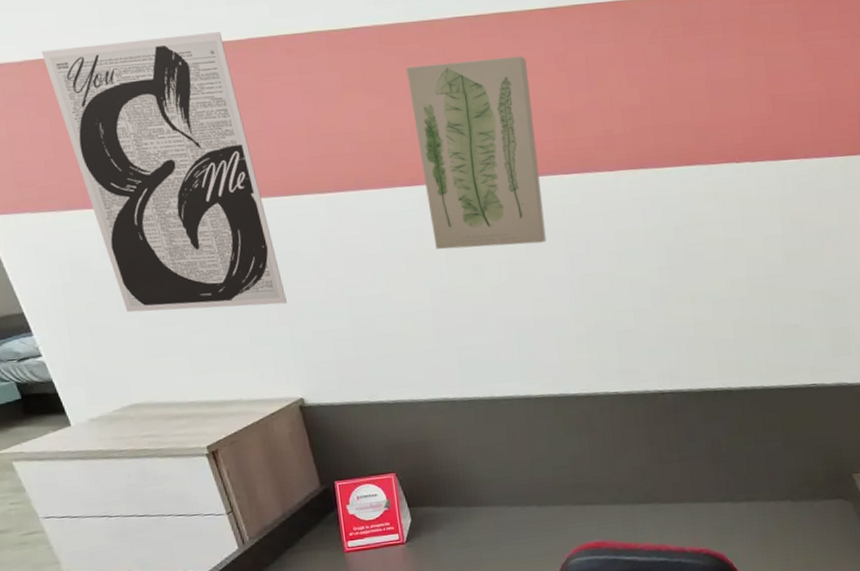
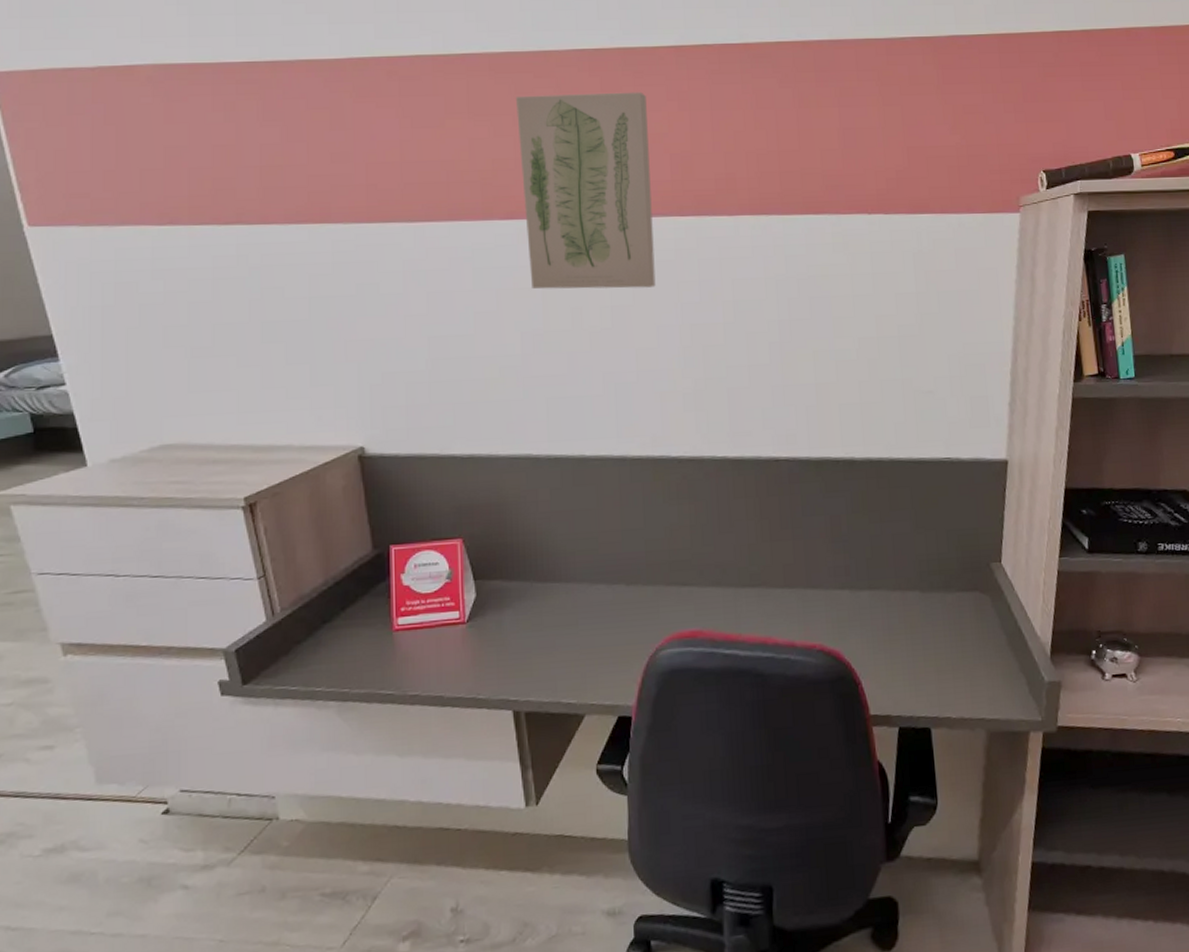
wall art: present [41,32,288,313] -> none [118,50,358,341]

